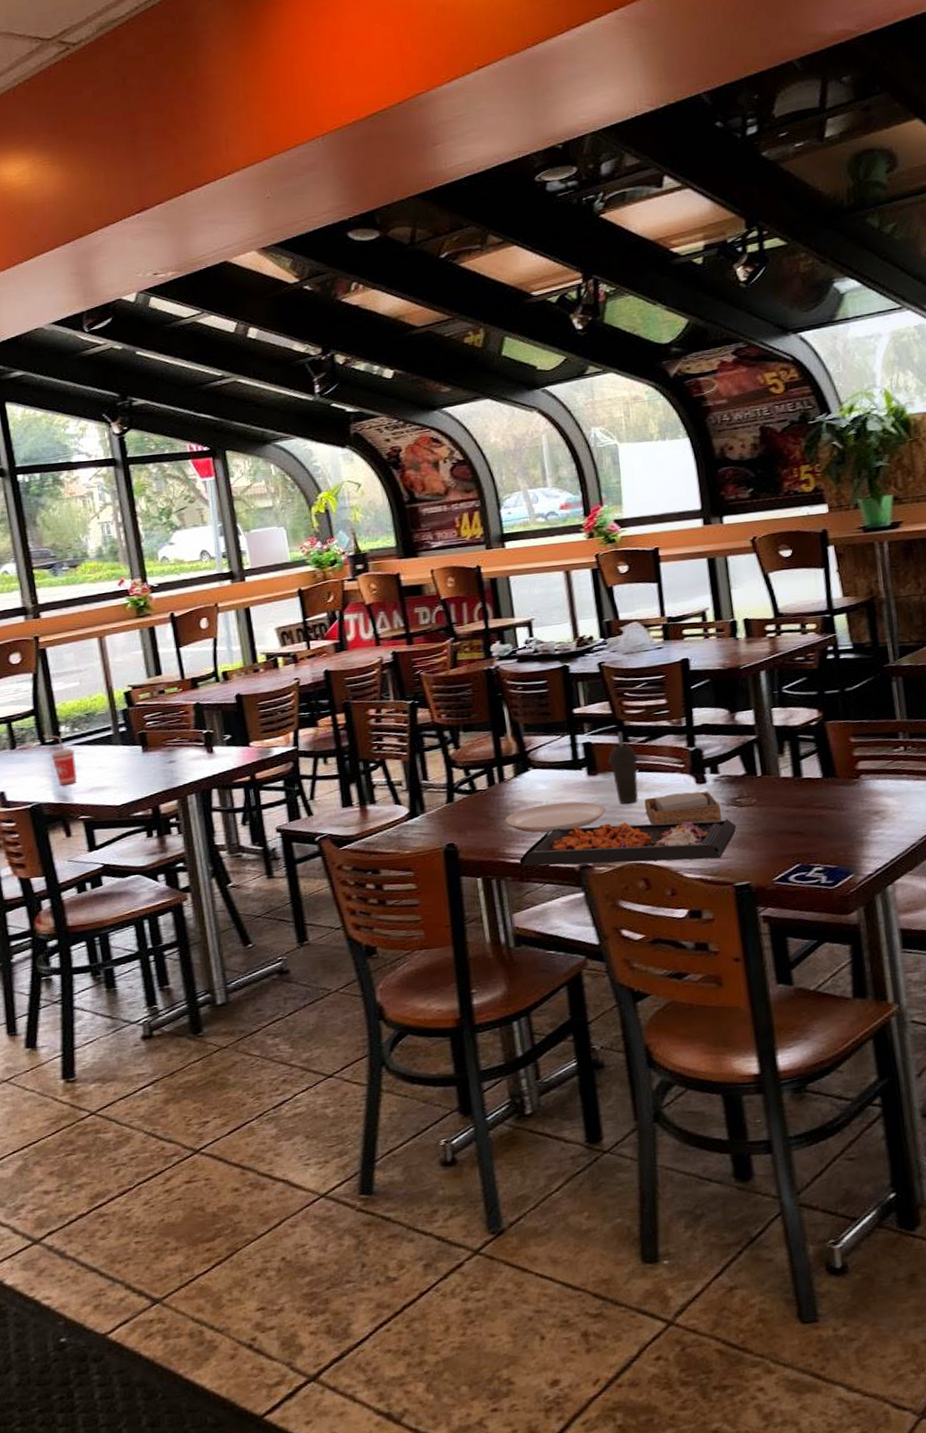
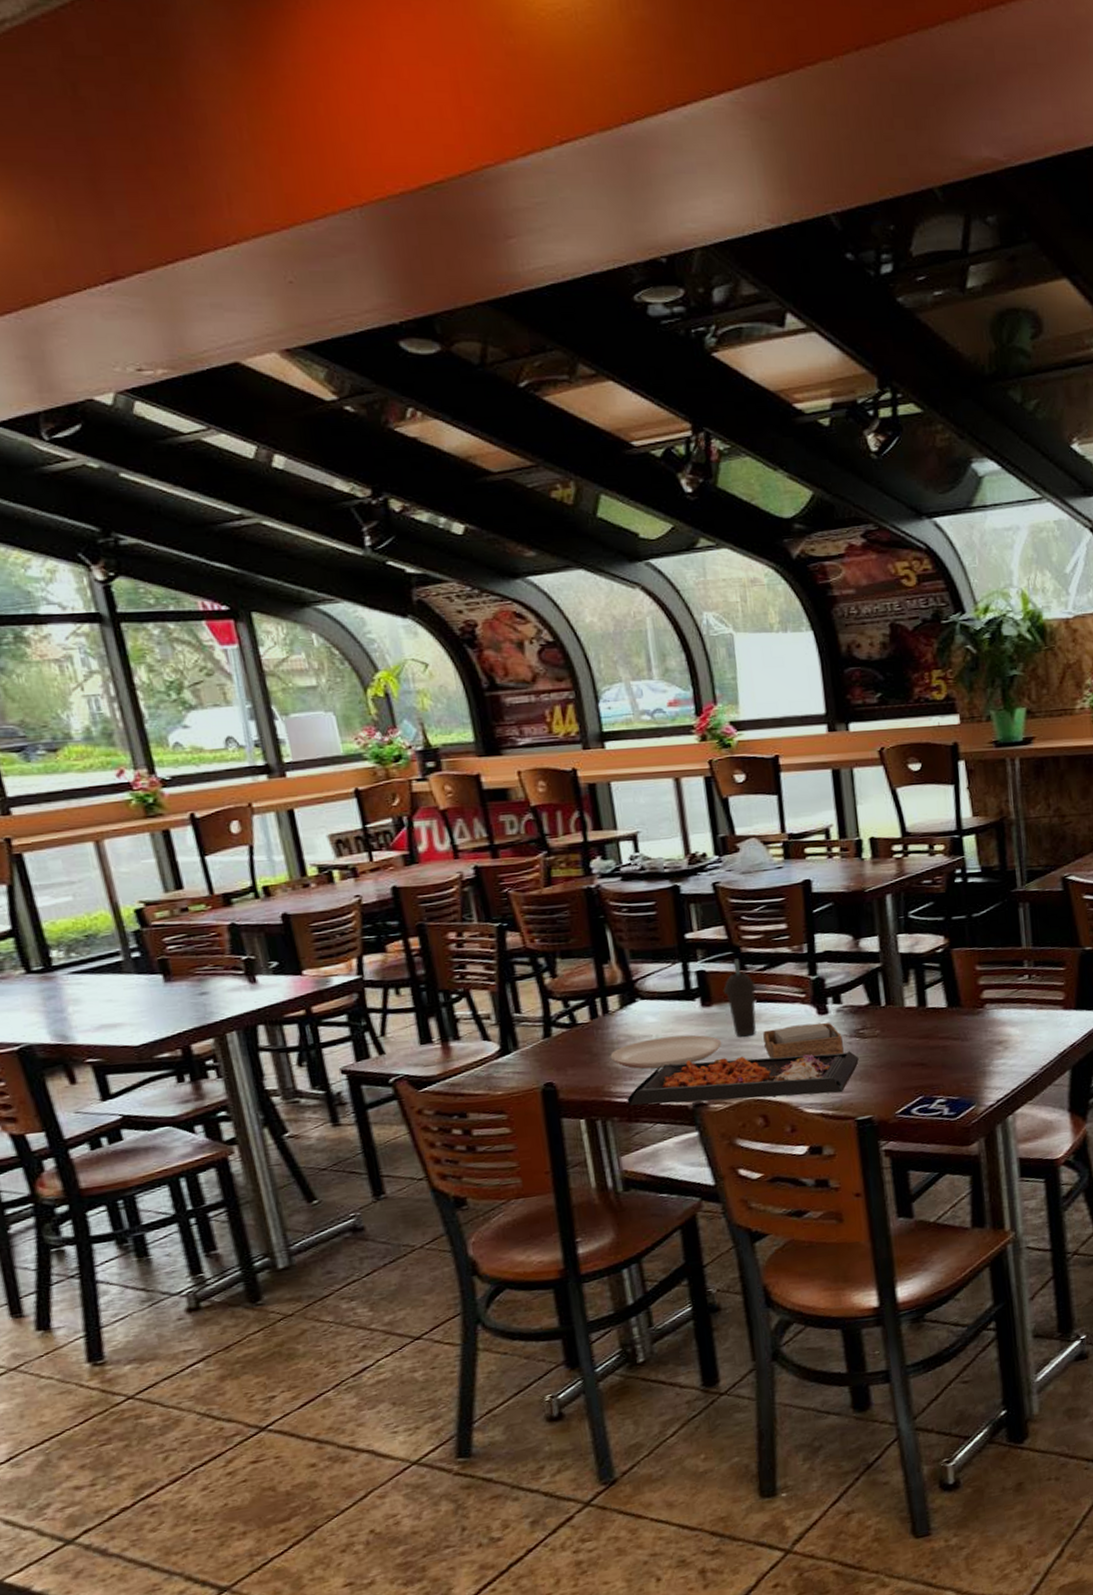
beverage cup: present [42,734,77,786] -> none [27,960,79,1023]

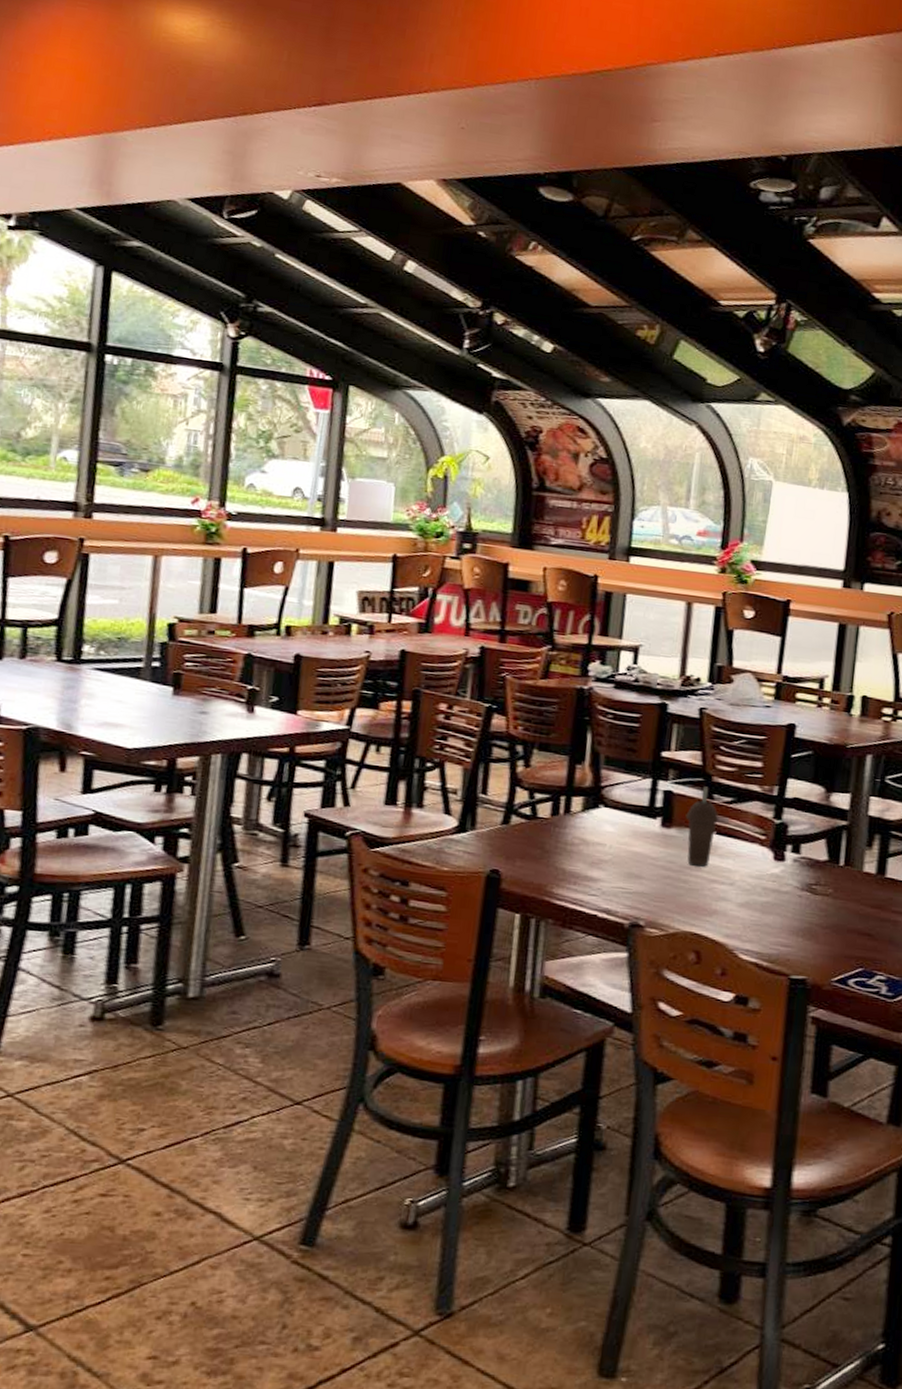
plate: present [610,1035,722,1070] -> none [560,847,673,882]
food tray: present [627,1051,859,1106] -> none [565,875,806,946]
napkin holder: present [763,1022,844,1059] -> none [713,864,793,907]

